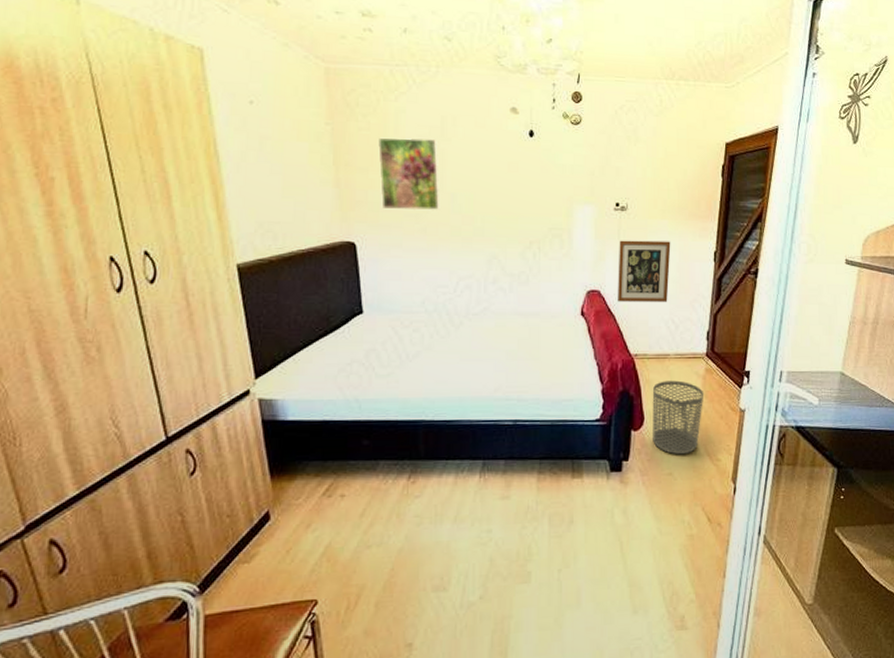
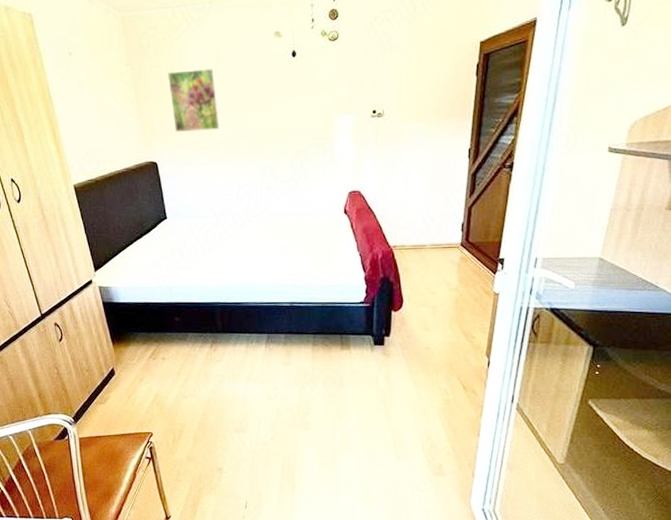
wall art: present [618,240,671,302] -> none [376,142,426,200]
waste bin: present [652,380,704,455] -> none [410,268,459,332]

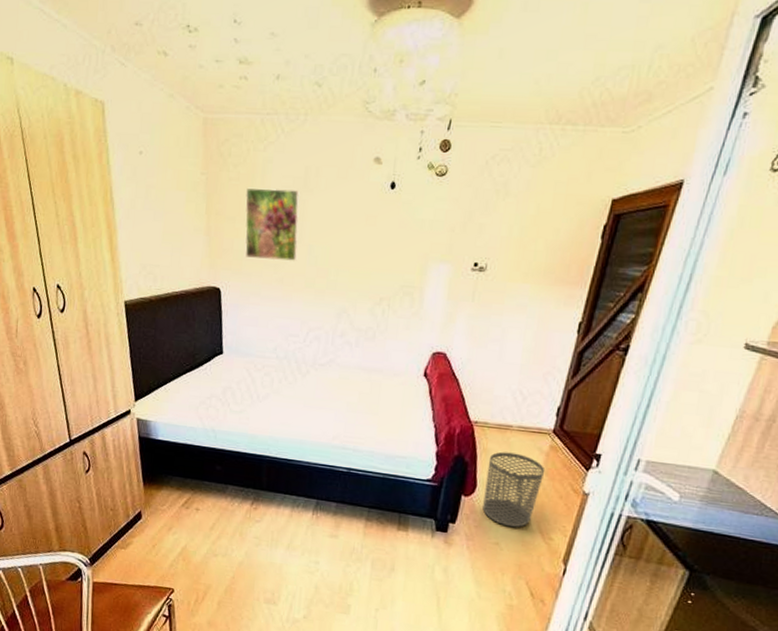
waste bin: none [410,268,459,332] -> present [483,451,545,528]

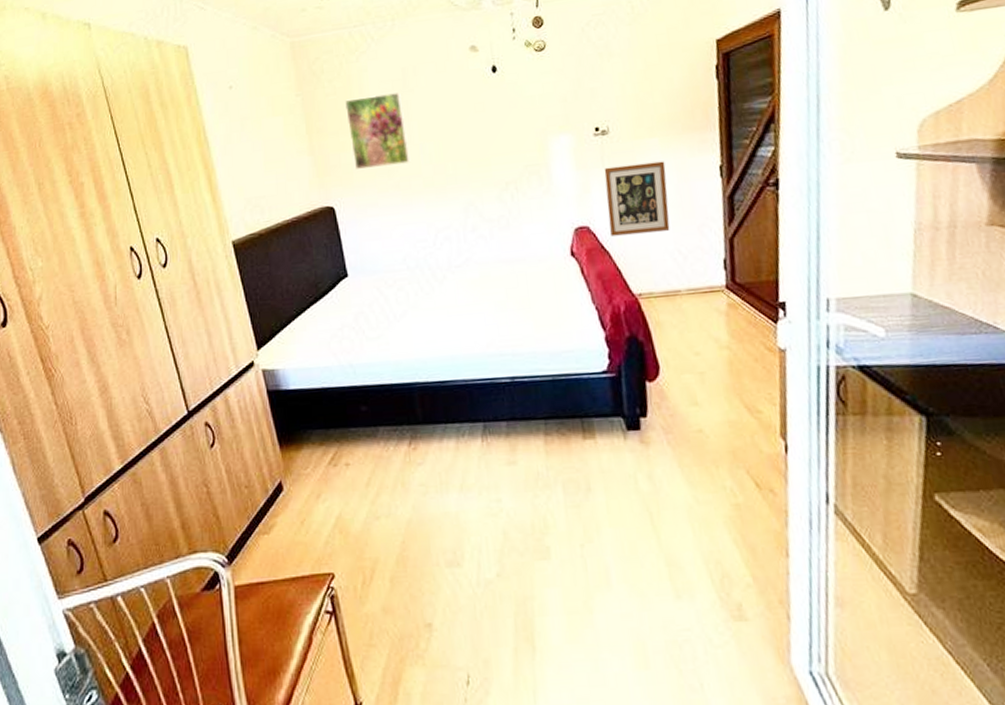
wall art: none [464,302,530,372] -> present [604,161,670,236]
waste bin: present [483,451,545,528] -> none [665,320,731,408]

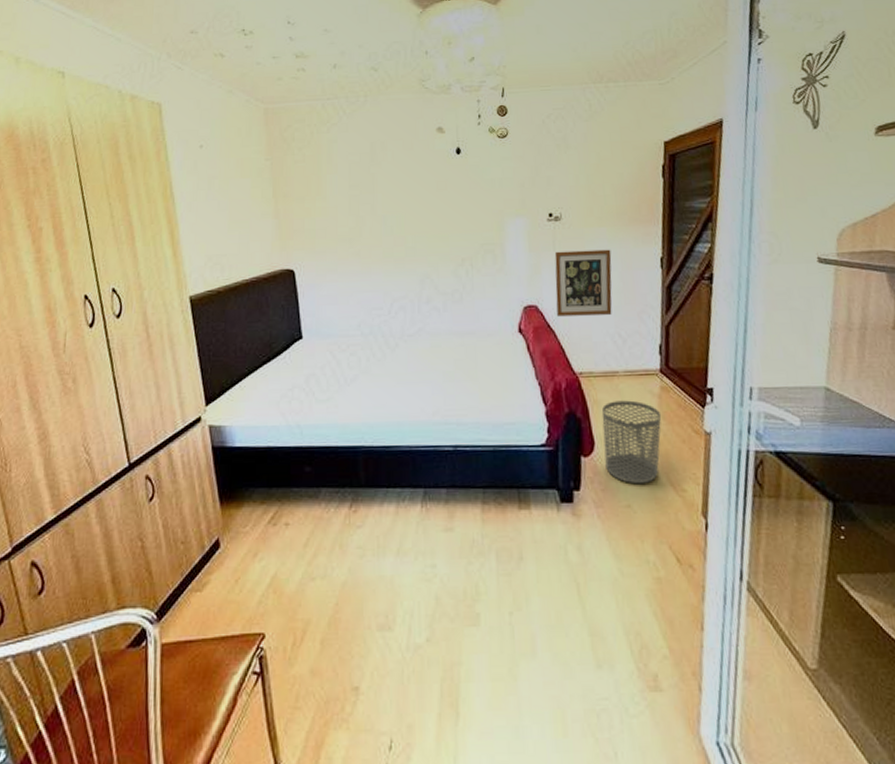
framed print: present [345,92,411,169] -> none [313,165,372,235]
waste bin: none [665,320,731,408] -> present [601,400,662,485]

